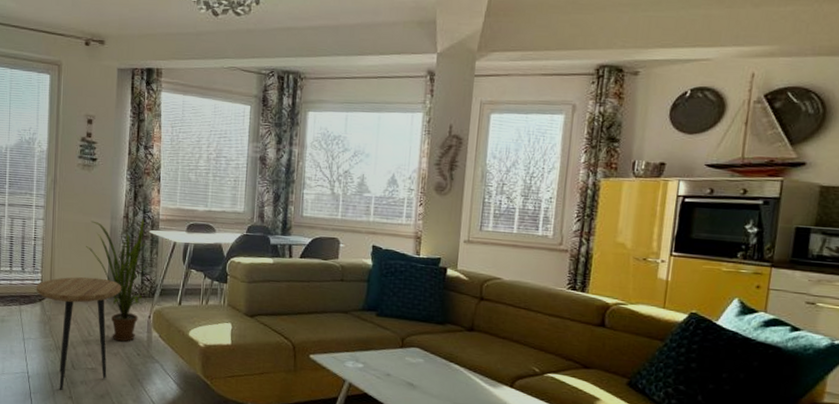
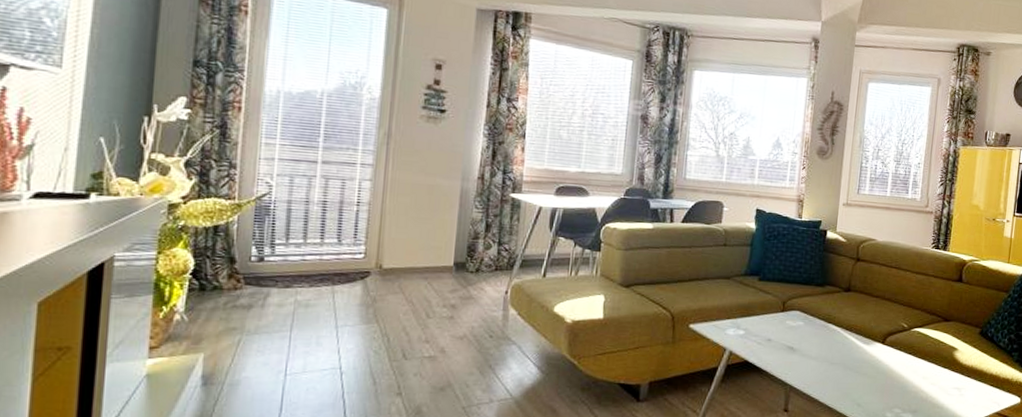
side table: present [37,277,122,390] -> none [358,248,473,386]
house plant: present [86,219,148,342] -> none [427,180,506,323]

